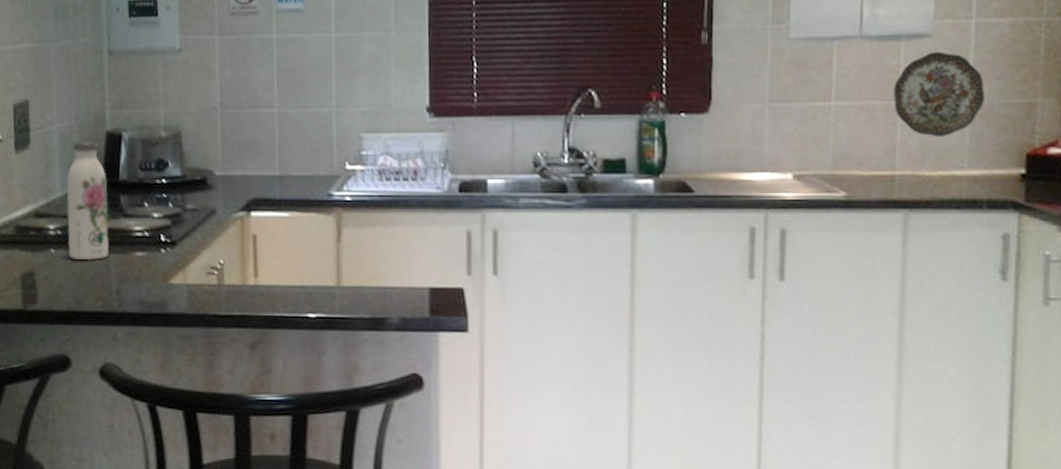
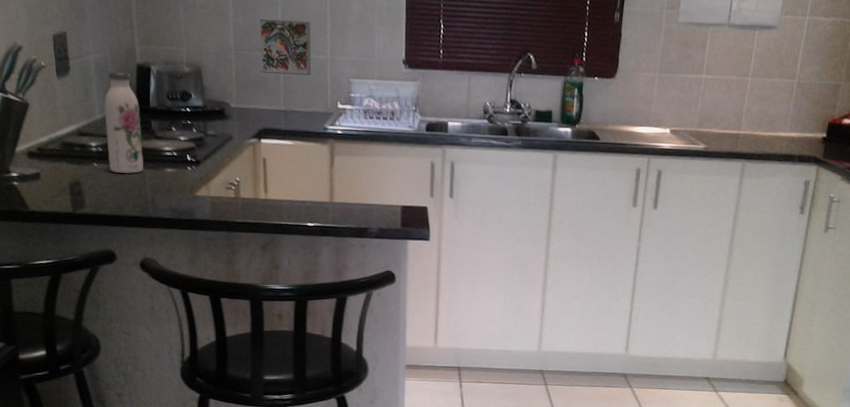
decorative tile: none [250,70,313,133] -> present [259,19,311,76]
decorative plate: present [893,51,986,138] -> none [745,40,808,107]

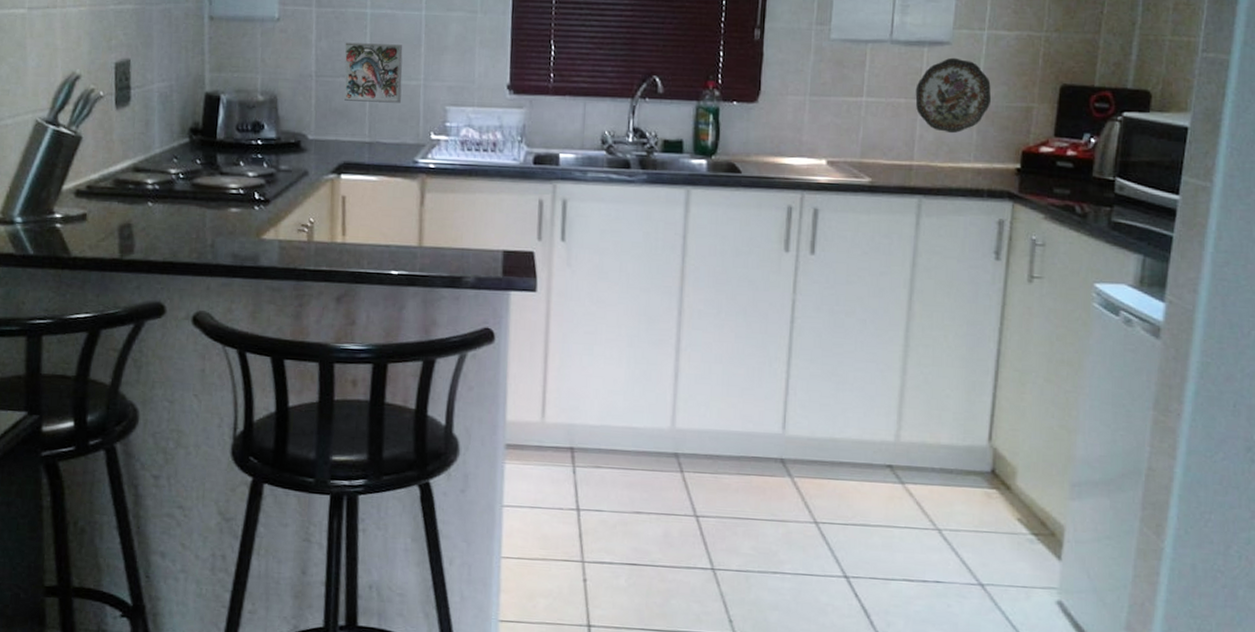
water bottle: present [104,71,144,174] -> none [164,101,206,215]
decorative plate: none [745,40,808,107] -> present [915,57,992,134]

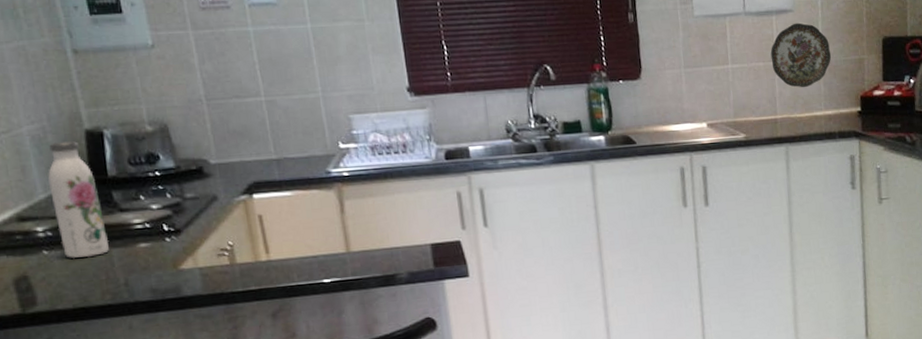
water bottle: none [164,101,206,215] -> present [48,141,109,258]
decorative tile: present [344,42,403,103] -> none [231,60,302,121]

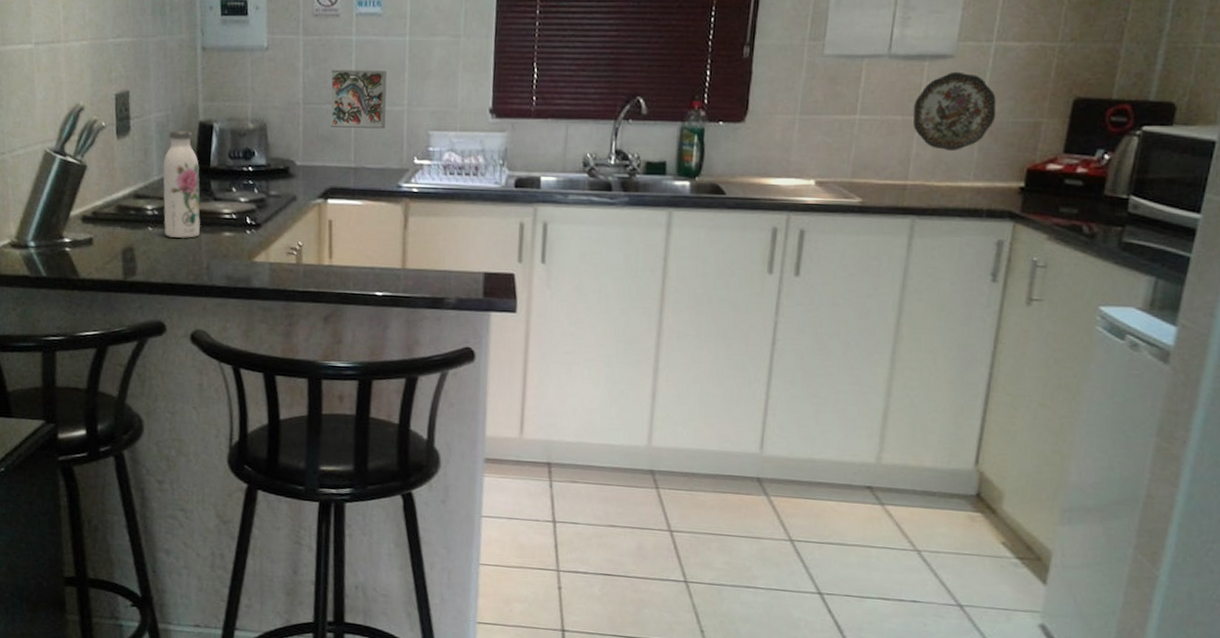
decorative tile: none [231,60,302,121] -> present [330,70,388,129]

